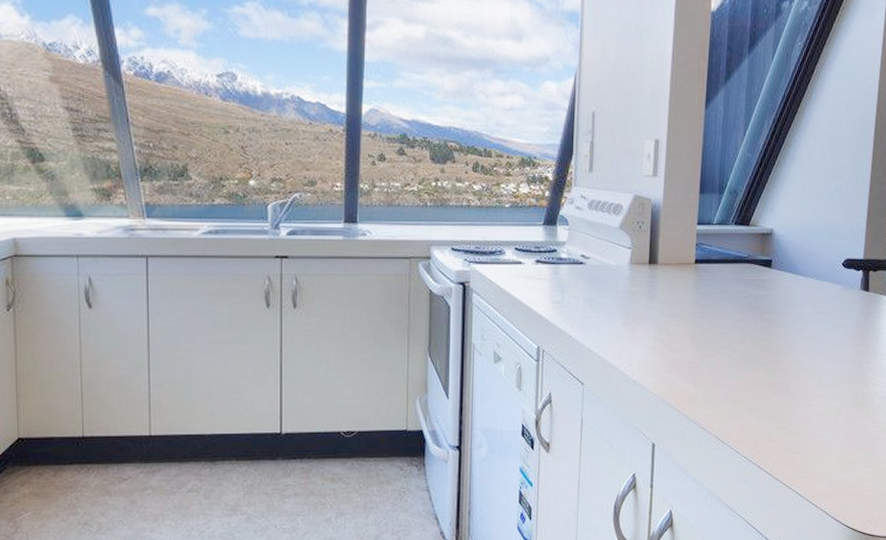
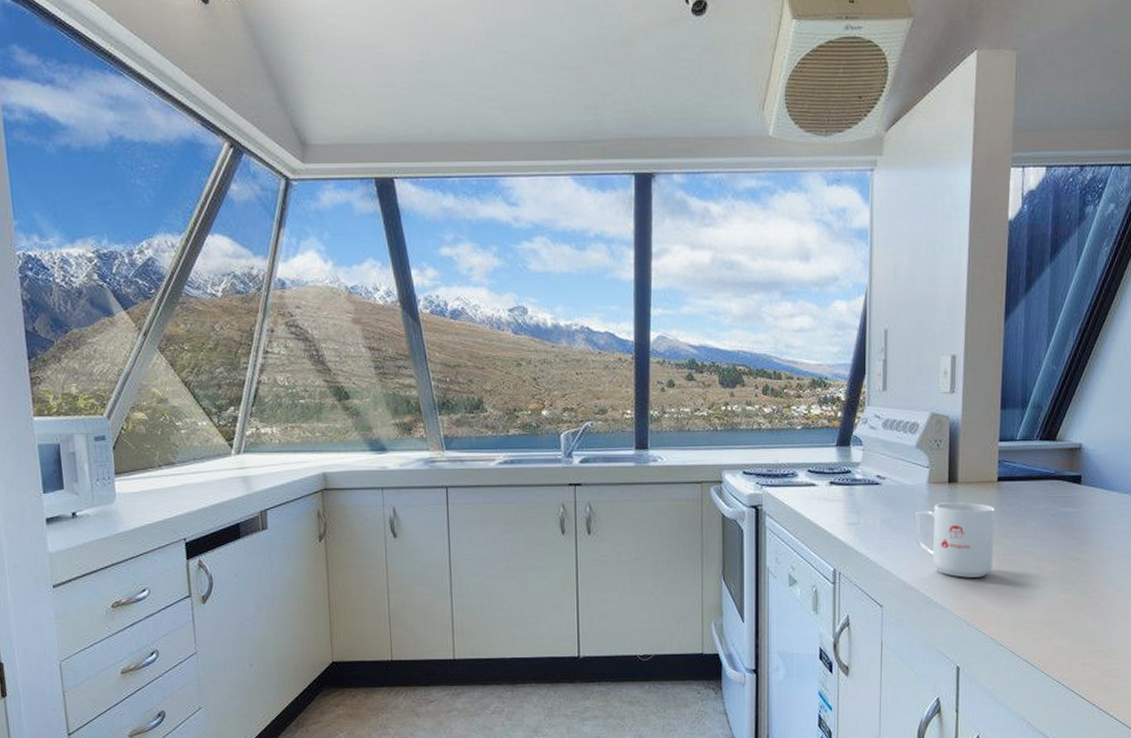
mug: none [615,283,692,357] -> present [914,502,995,578]

